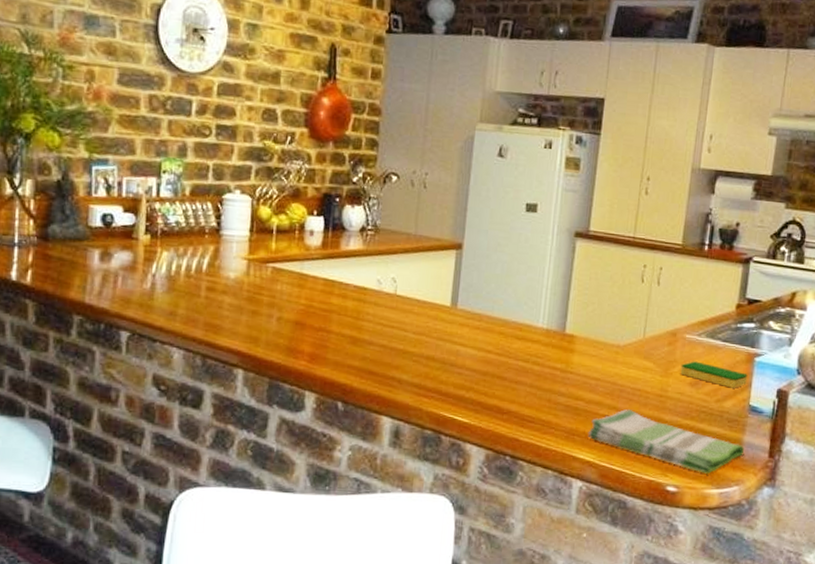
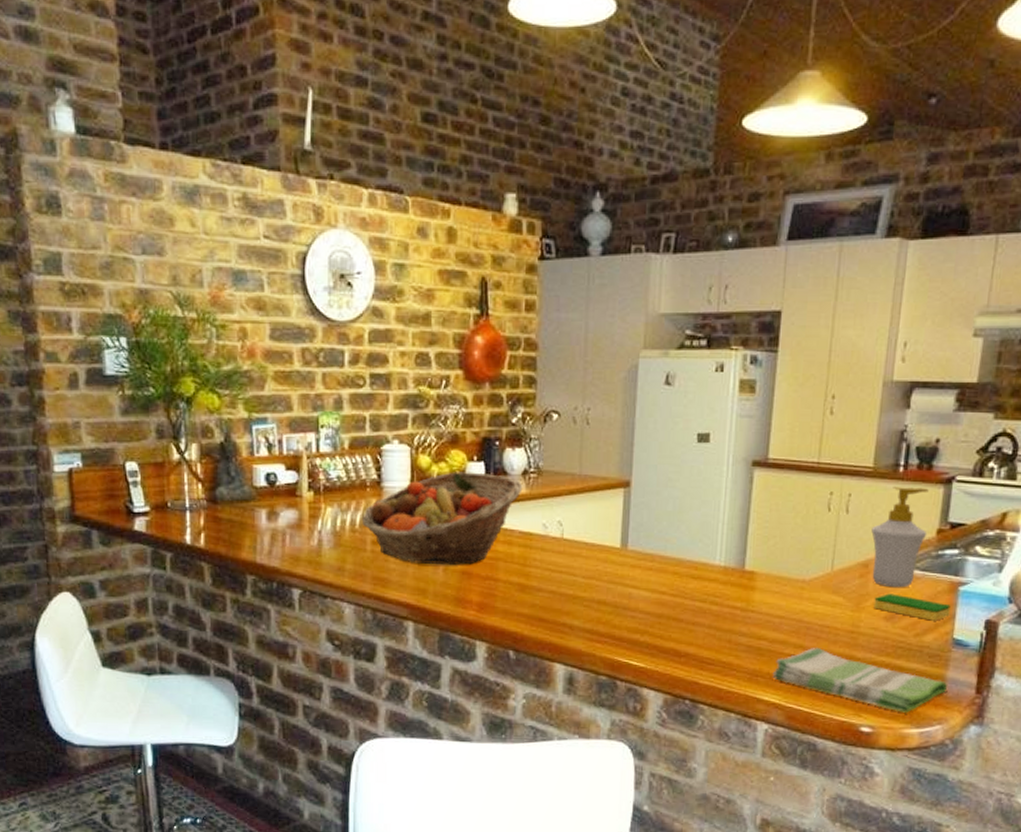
fruit basket: none [197,224,360,316] -> present [361,472,523,565]
soap bottle: none [679,262,730,357] -> present [871,486,929,588]

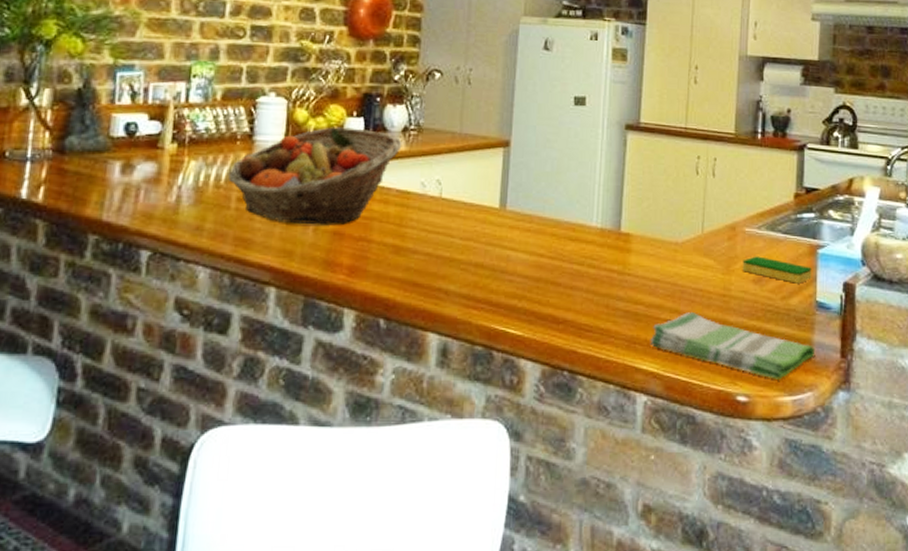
soap bottle: present [871,486,929,588] -> none [736,151,785,251]

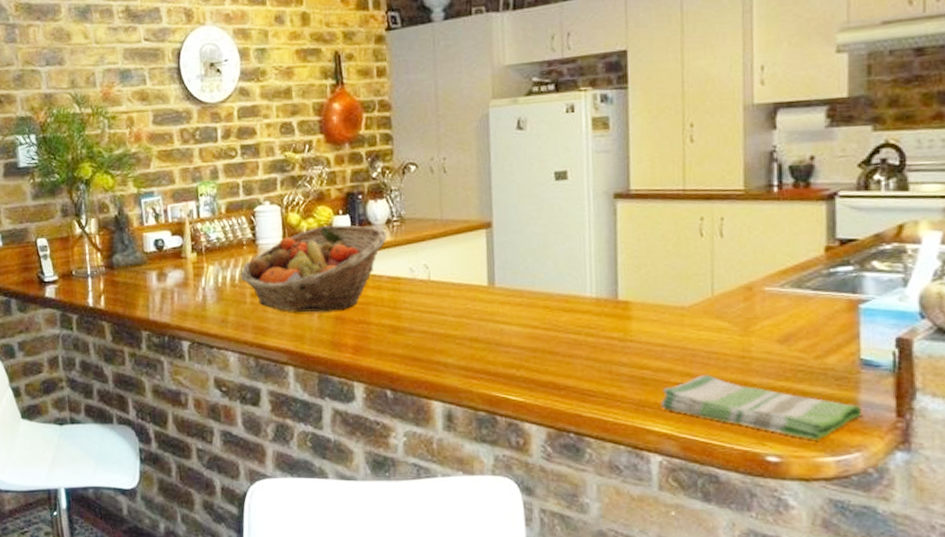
dish sponge: present [742,256,812,284] -> none [763,315,853,342]

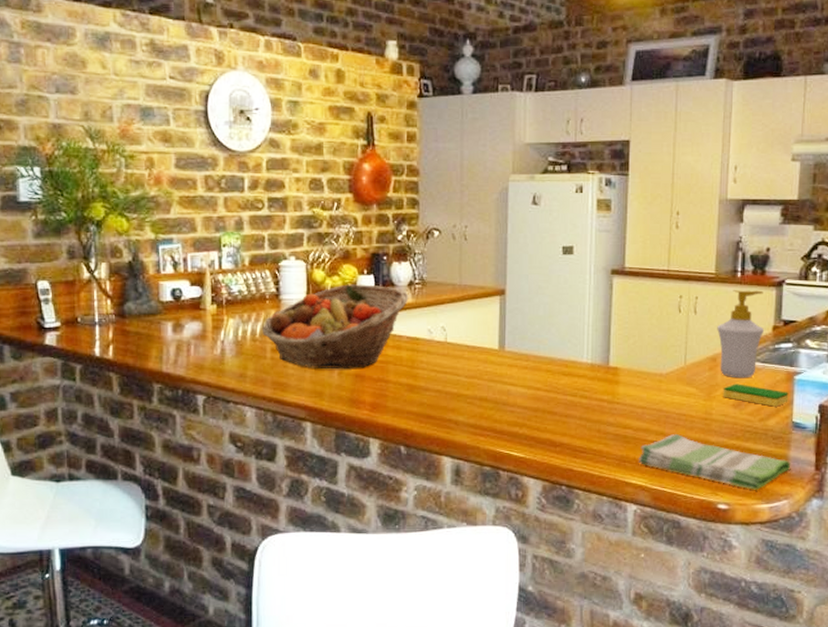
soap bottle: none [751,206,813,310] -> present [717,289,764,379]
dish sponge: none [763,315,853,342] -> present [723,383,789,407]

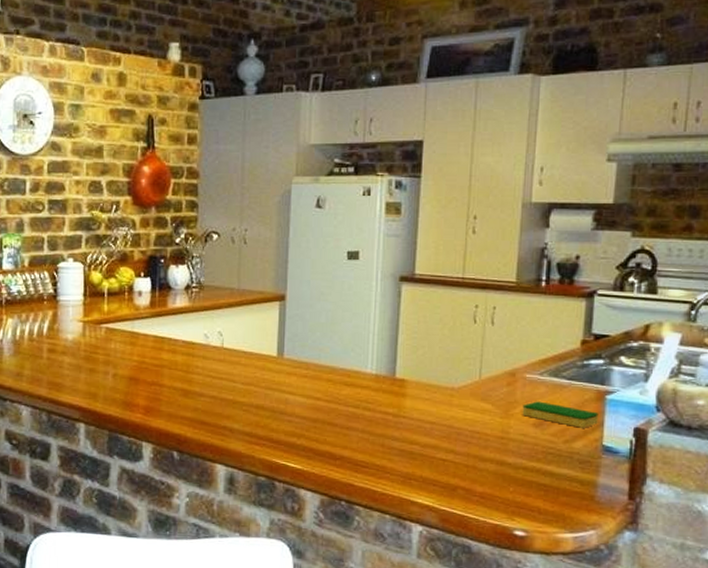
fruit basket: present [261,284,409,368] -> none [39,287,186,371]
dish towel: present [638,434,791,490] -> none [425,453,600,517]
soap bottle: present [717,289,764,379] -> none [517,299,571,396]

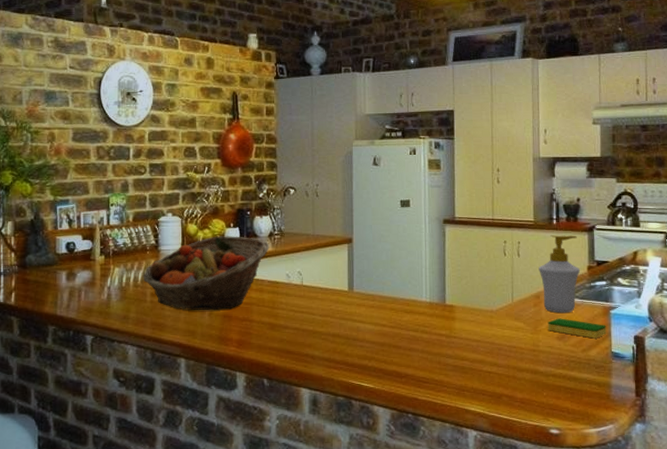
fruit basket: none [39,287,186,371] -> present [142,236,270,310]
soap bottle: none [517,299,571,396] -> present [538,234,580,314]

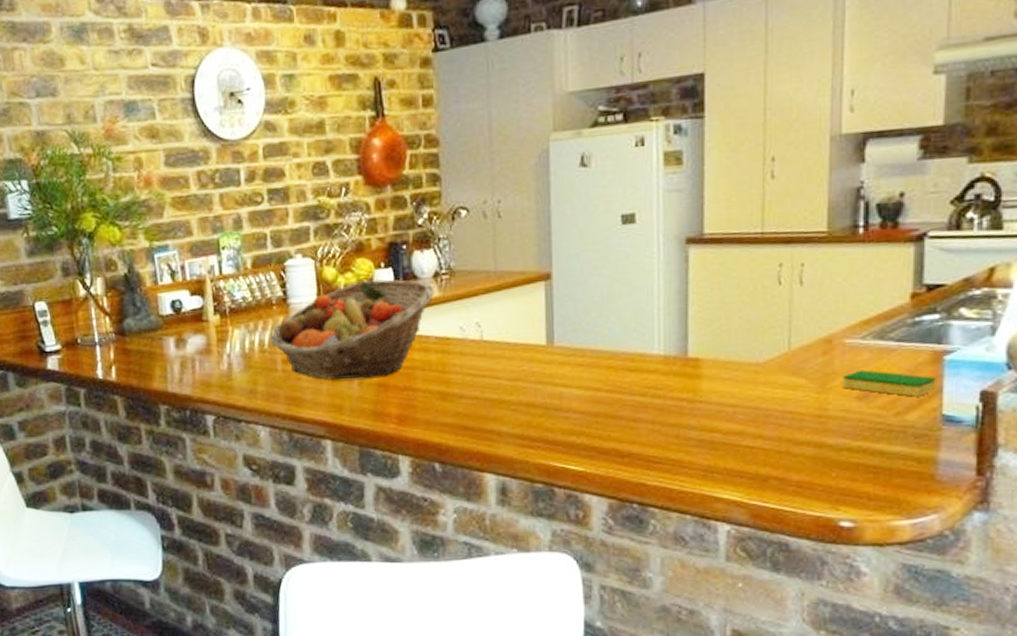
soap bottle: present [538,234,580,314] -> none [832,248,898,363]

